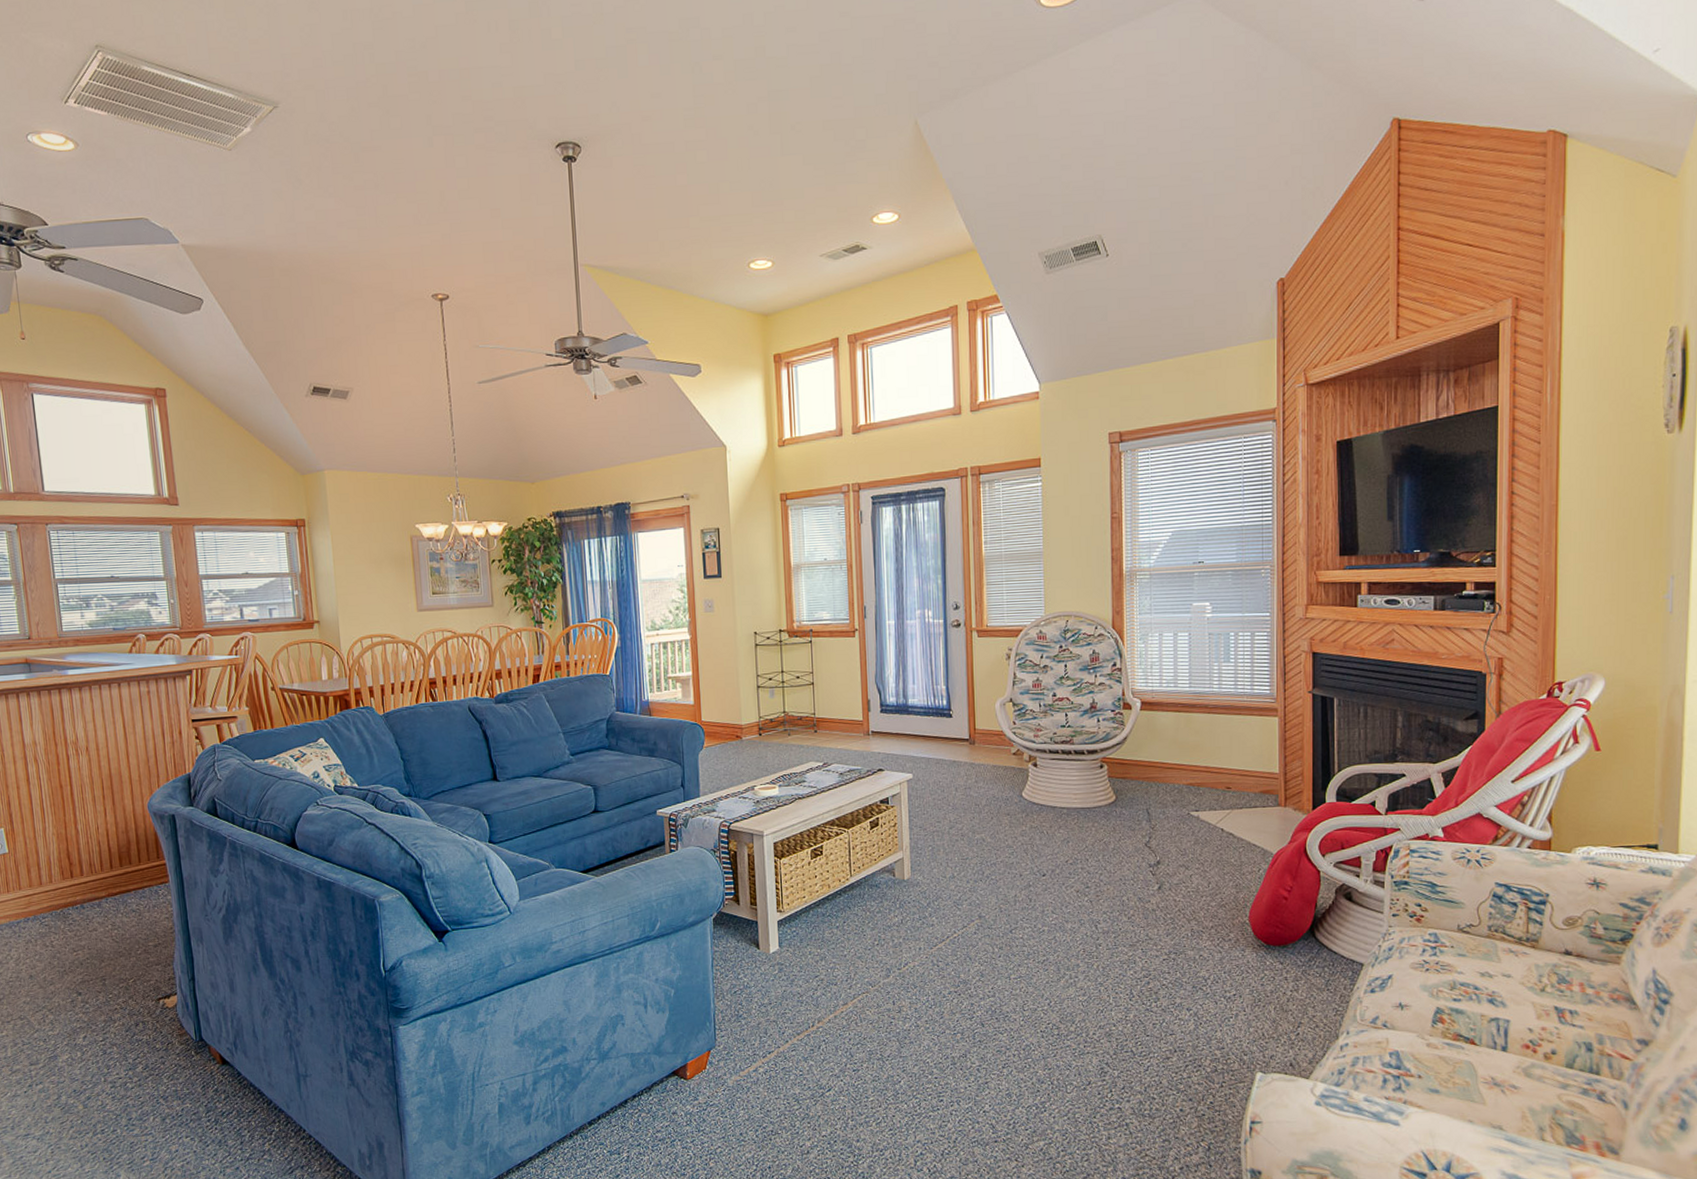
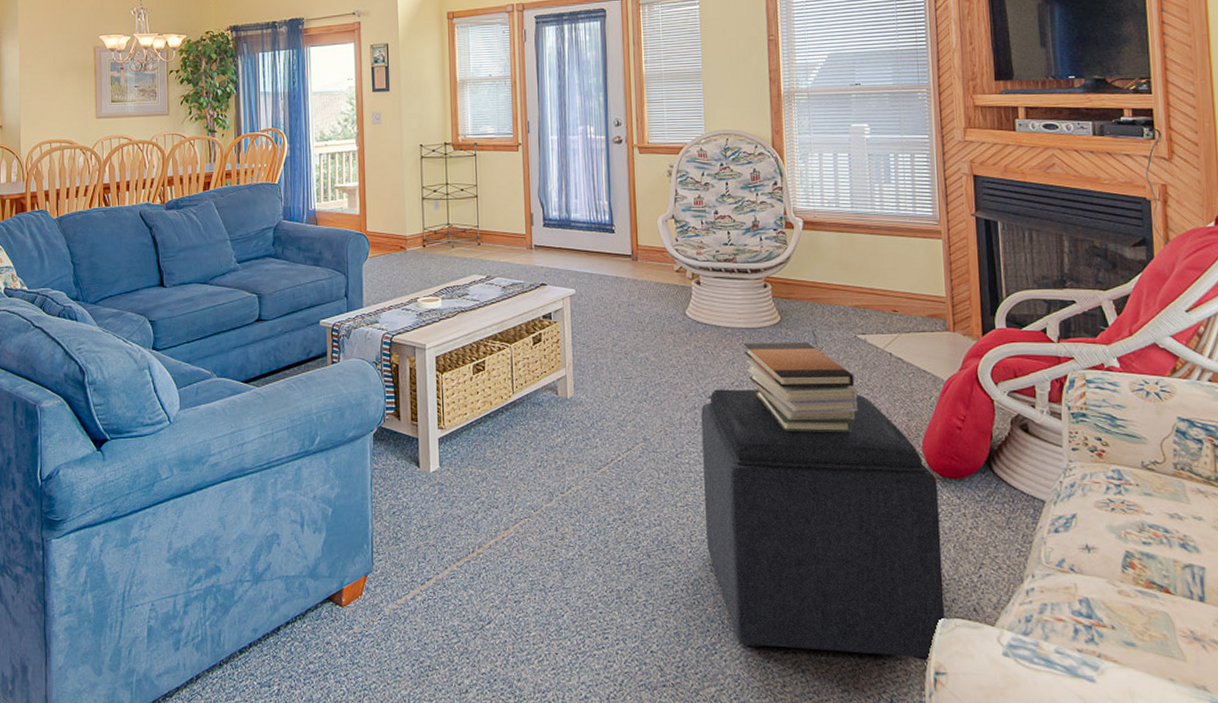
ottoman: none [1035,867,1263,1111] -> present [701,389,945,660]
book stack: none [1078,820,1189,907] -> present [743,342,859,433]

